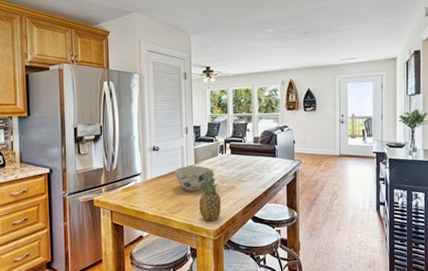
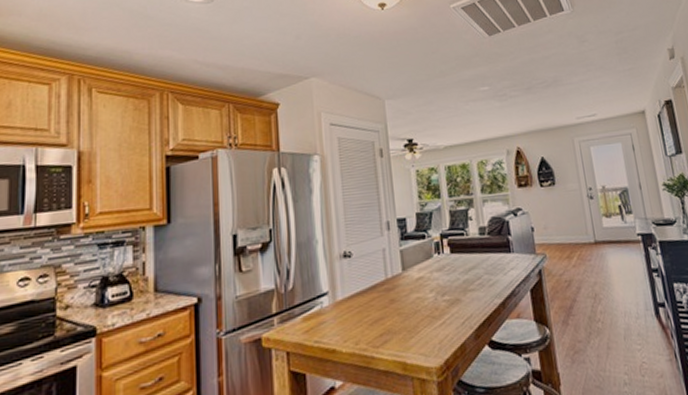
bowl: present [174,165,211,191] -> none [374,273,425,312]
fruit: present [198,168,222,221] -> none [412,276,445,355]

